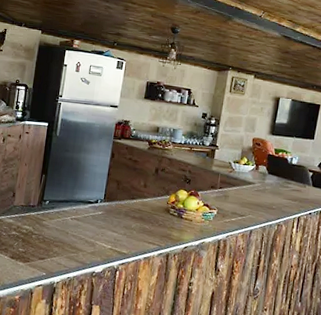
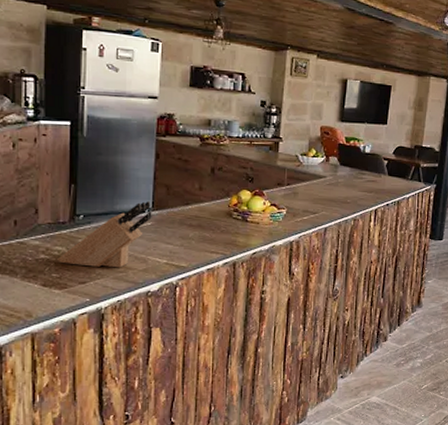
knife block: none [24,193,103,249] -> present [57,201,152,268]

